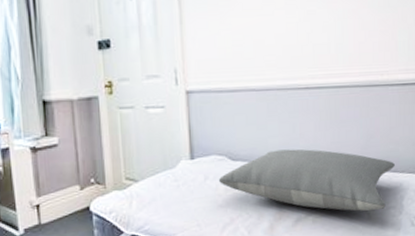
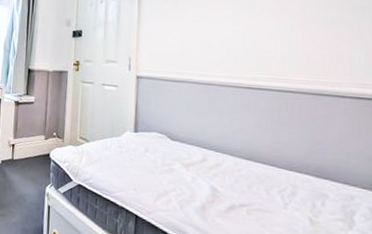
pillow: present [218,149,395,212] -> none [157,138,345,219]

